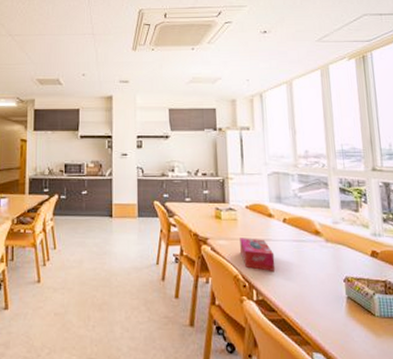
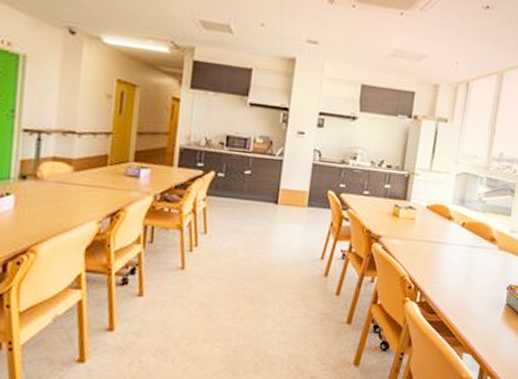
tissue box: present [240,238,276,271] -> none [412,238,446,275]

